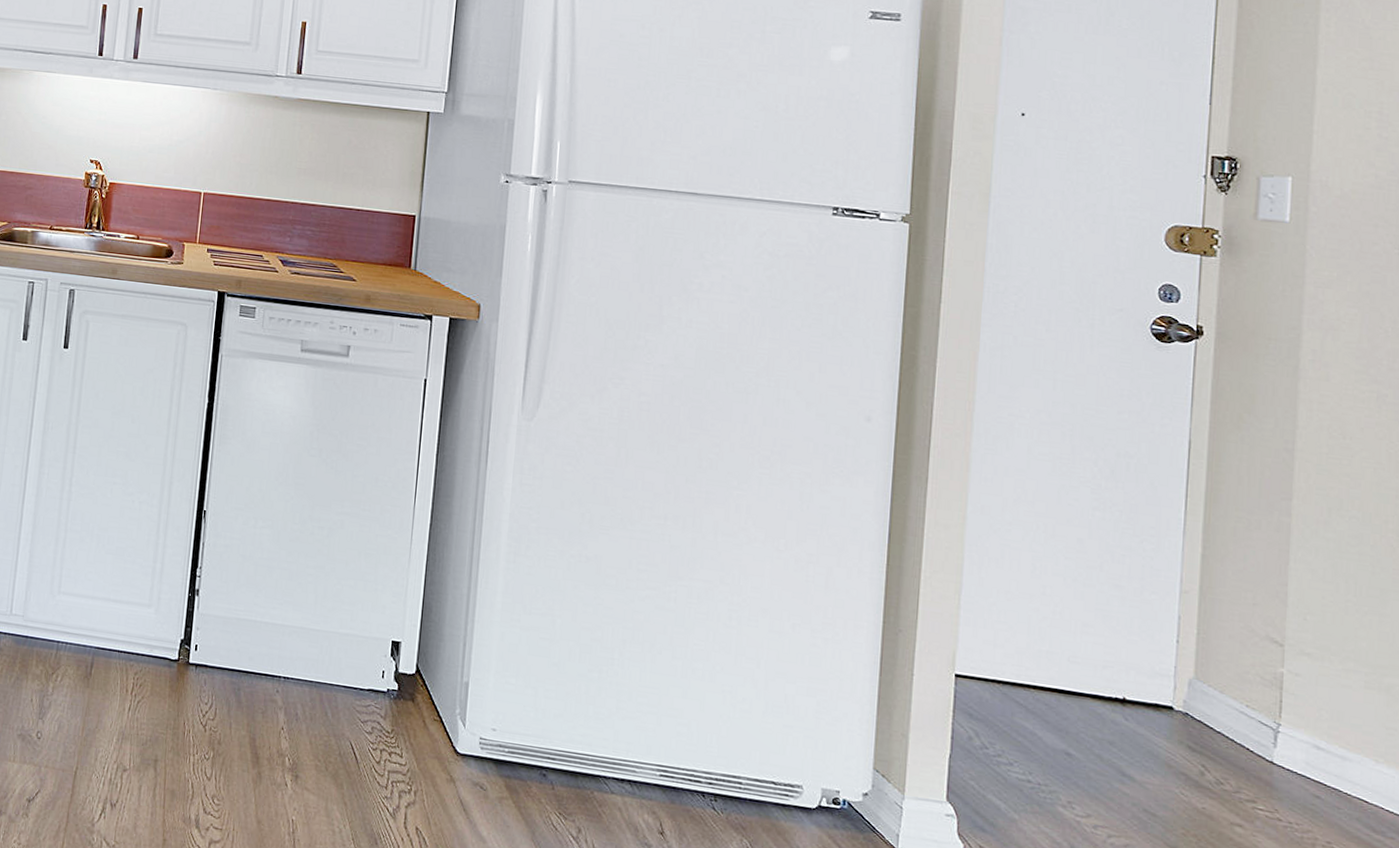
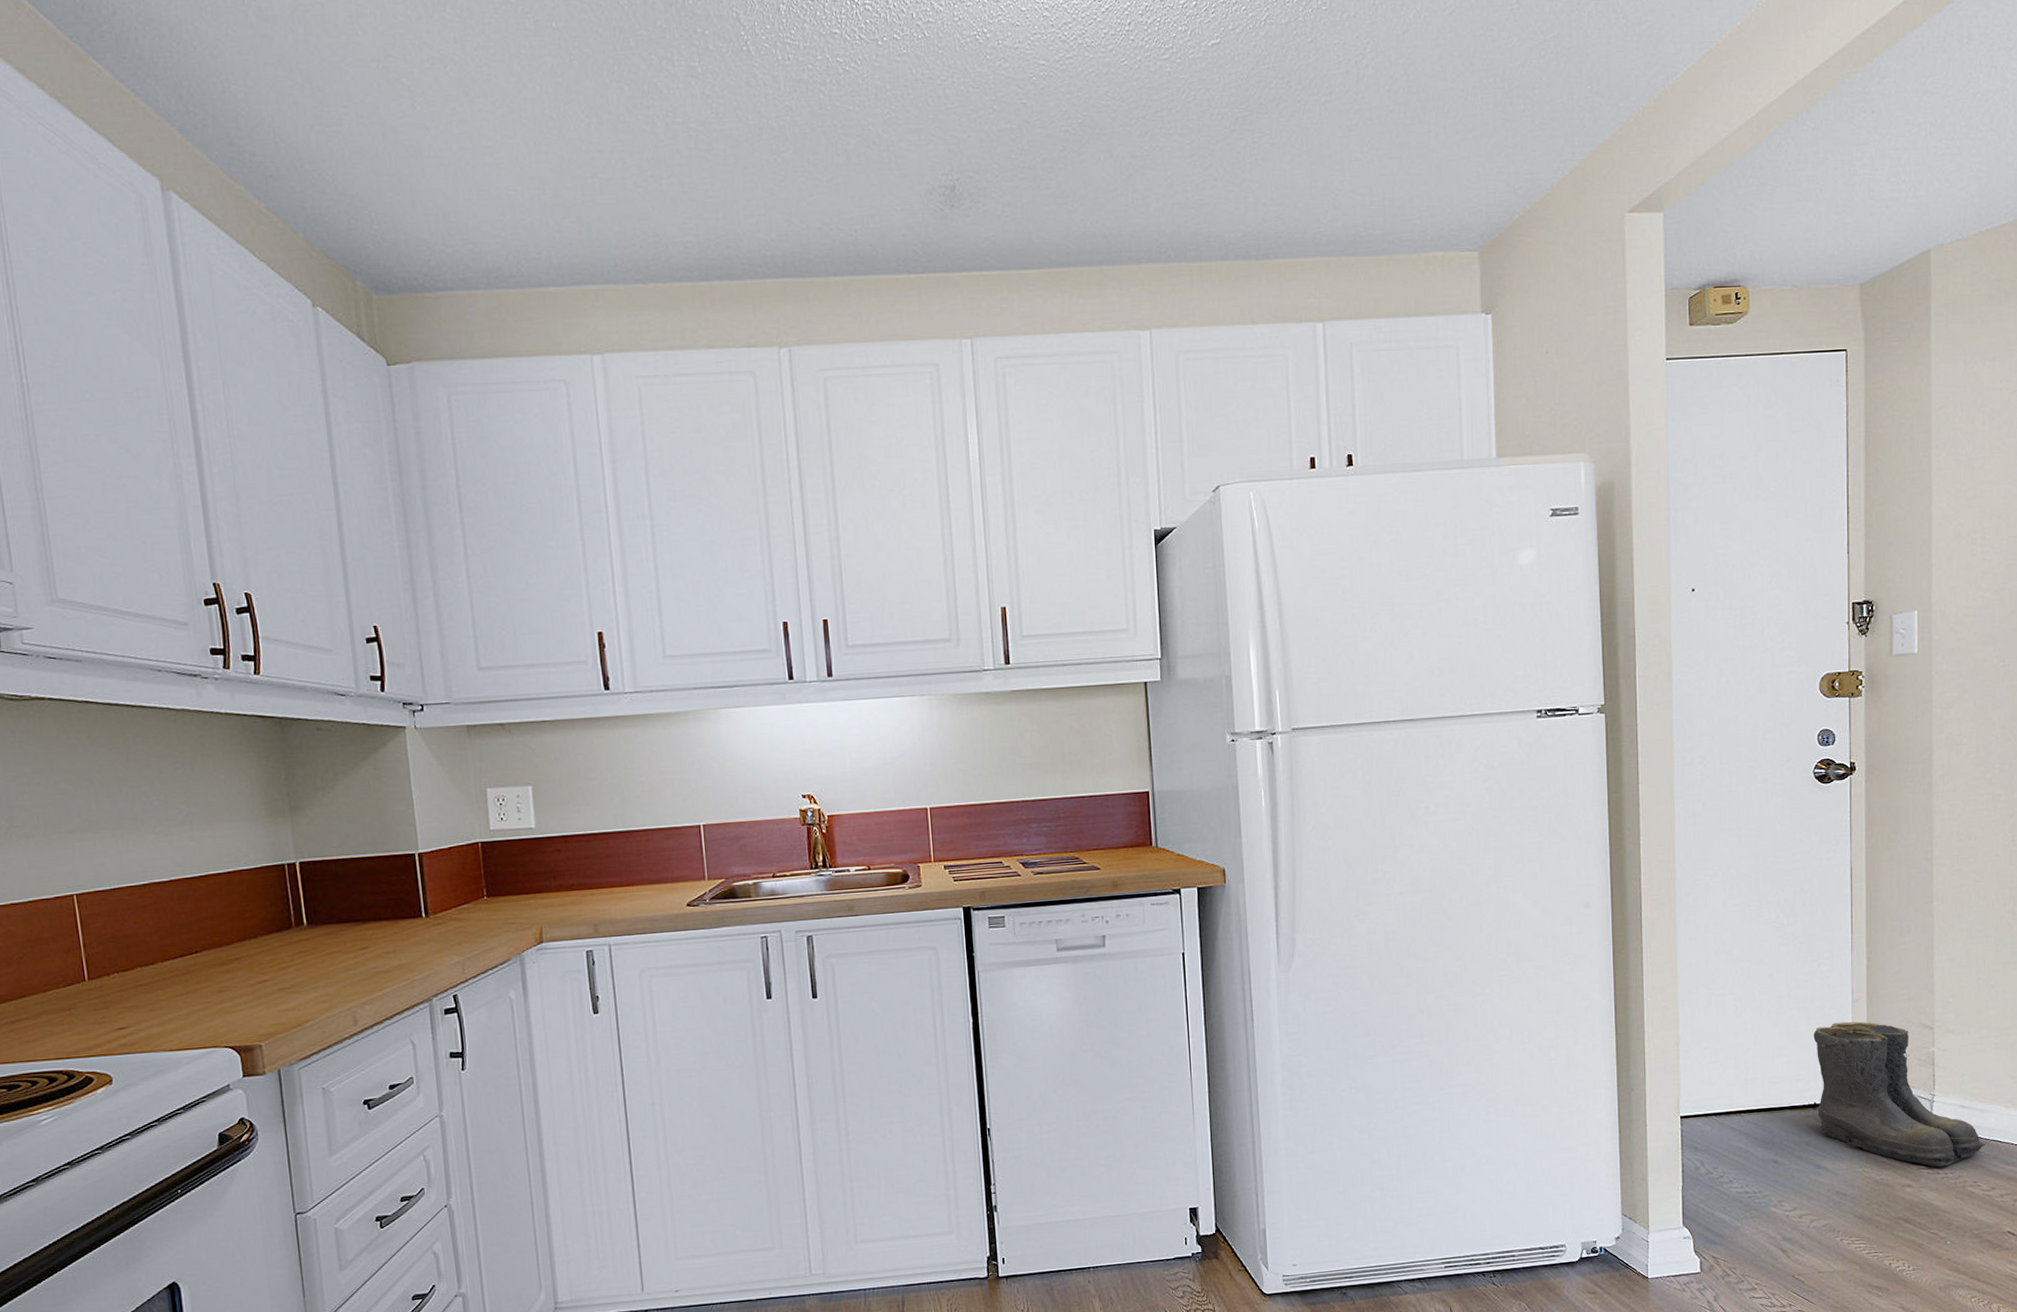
boots: none [1127,610,1346,815] -> present [1813,1021,1986,1168]

